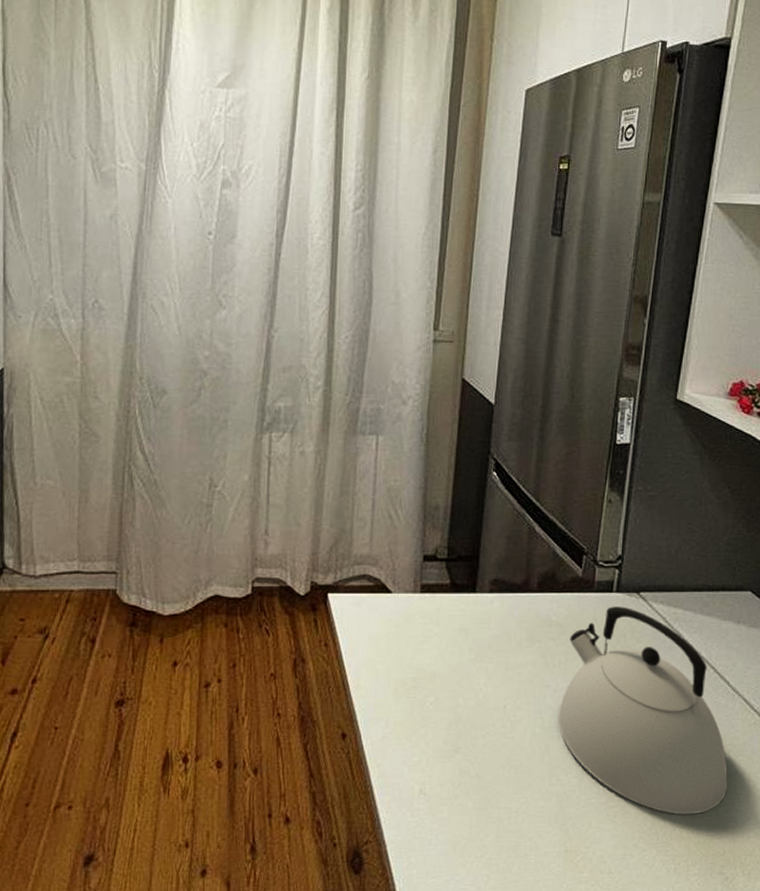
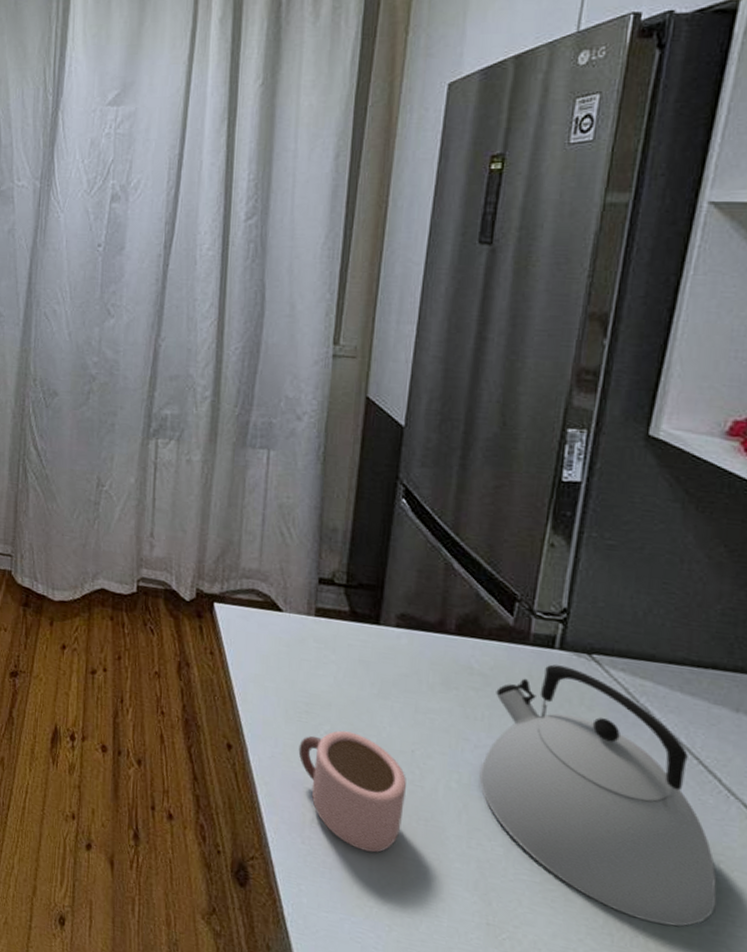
mug: none [407,699,500,810] -> present [298,730,406,853]

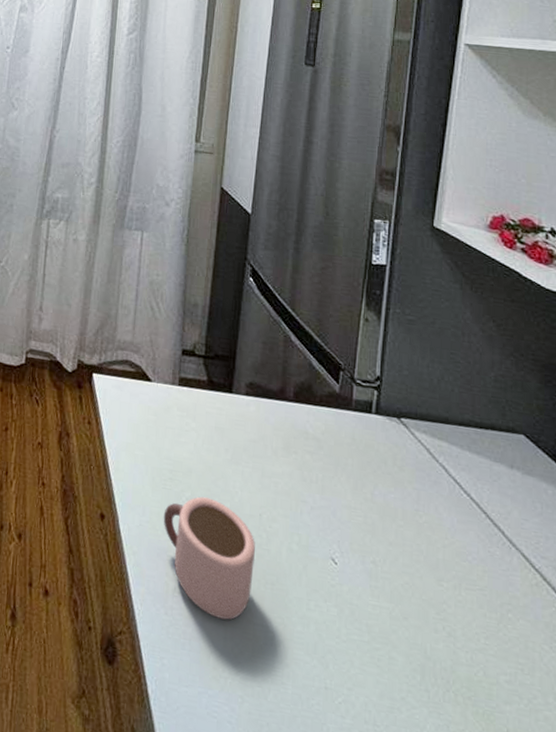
kettle: present [479,664,717,927] -> none [315,428,508,678]

